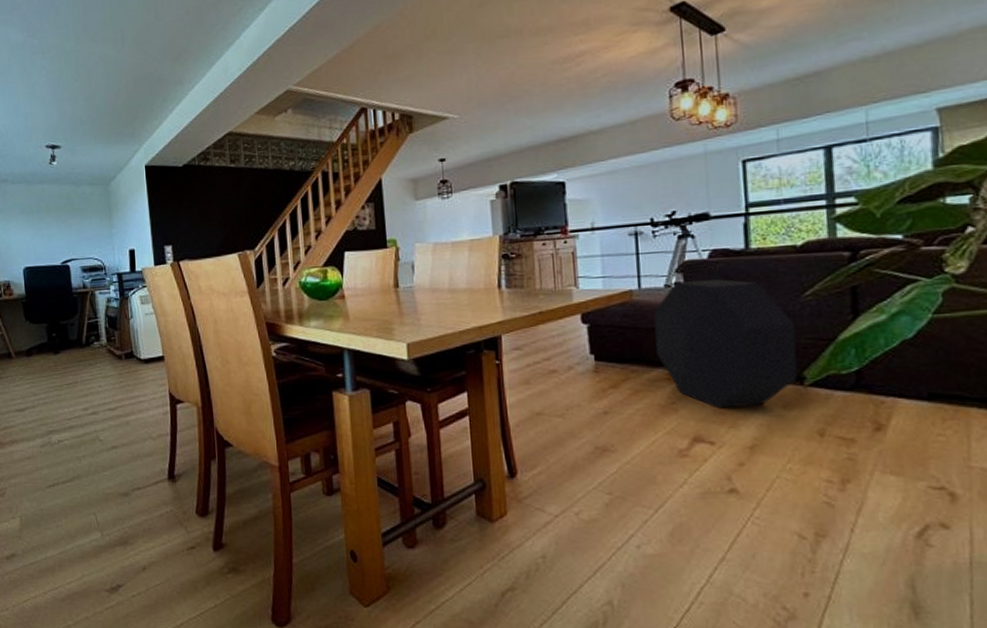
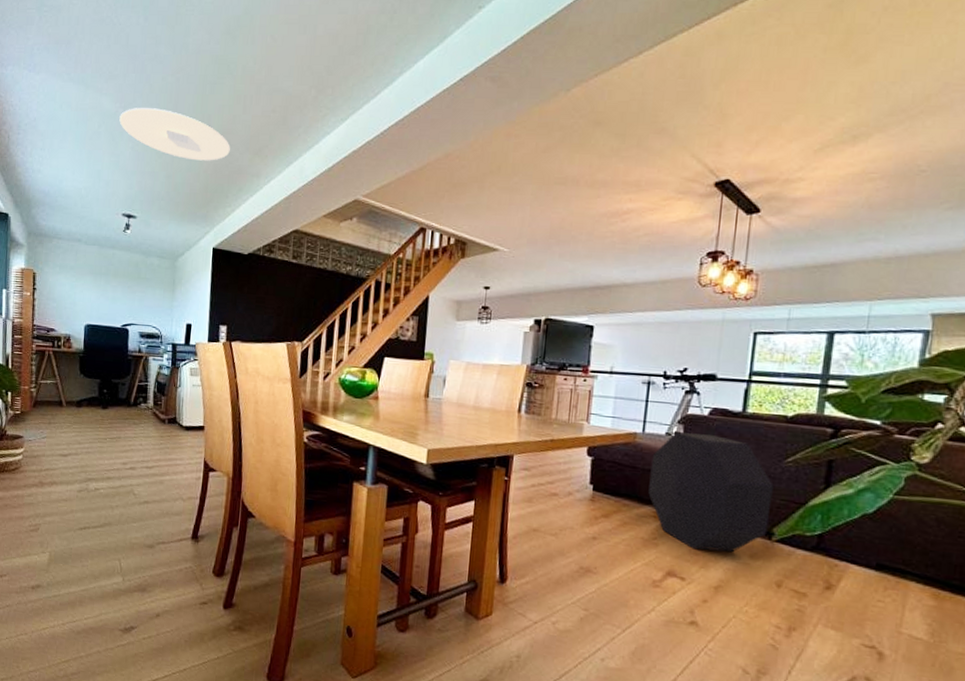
ceiling light: none [29,30,148,78] -> present [119,108,230,161]

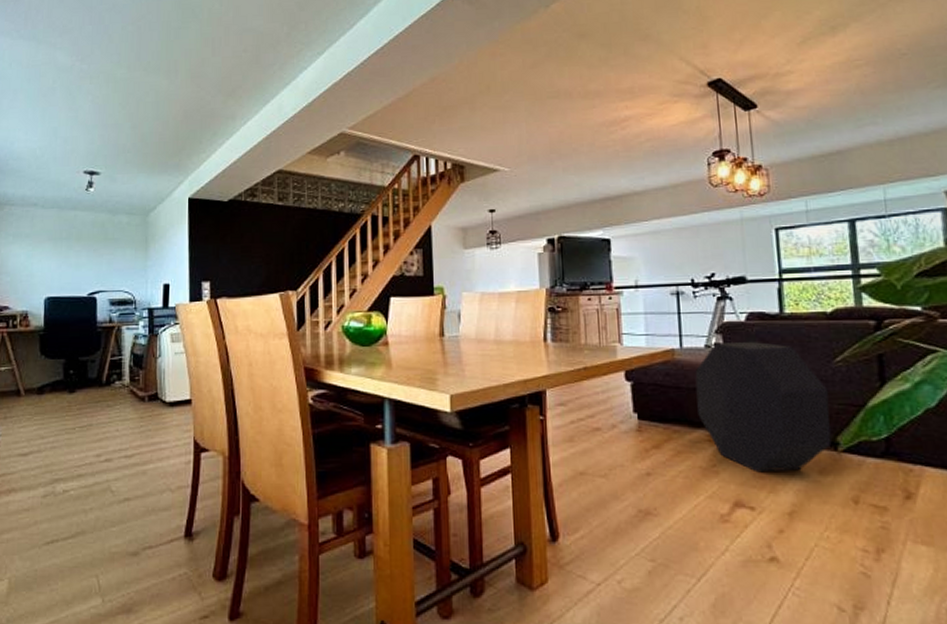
ceiling light: present [119,108,230,161] -> none [76,58,201,108]

